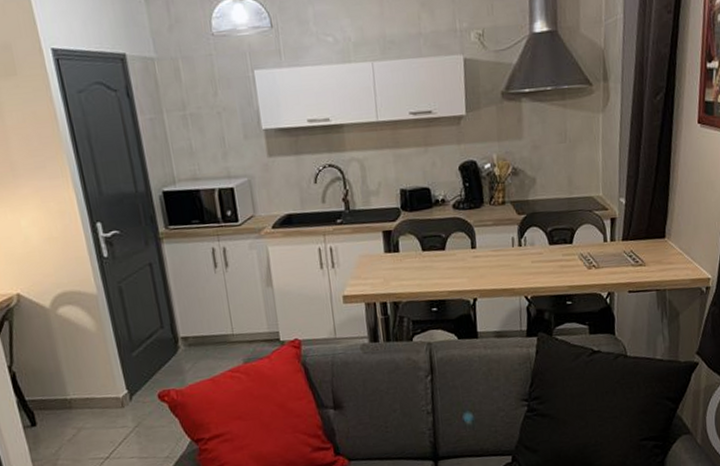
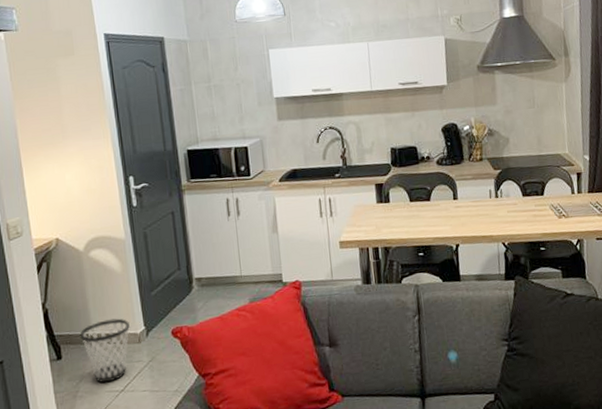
wastebasket: none [54,381,111,450] -> present [79,318,130,383]

